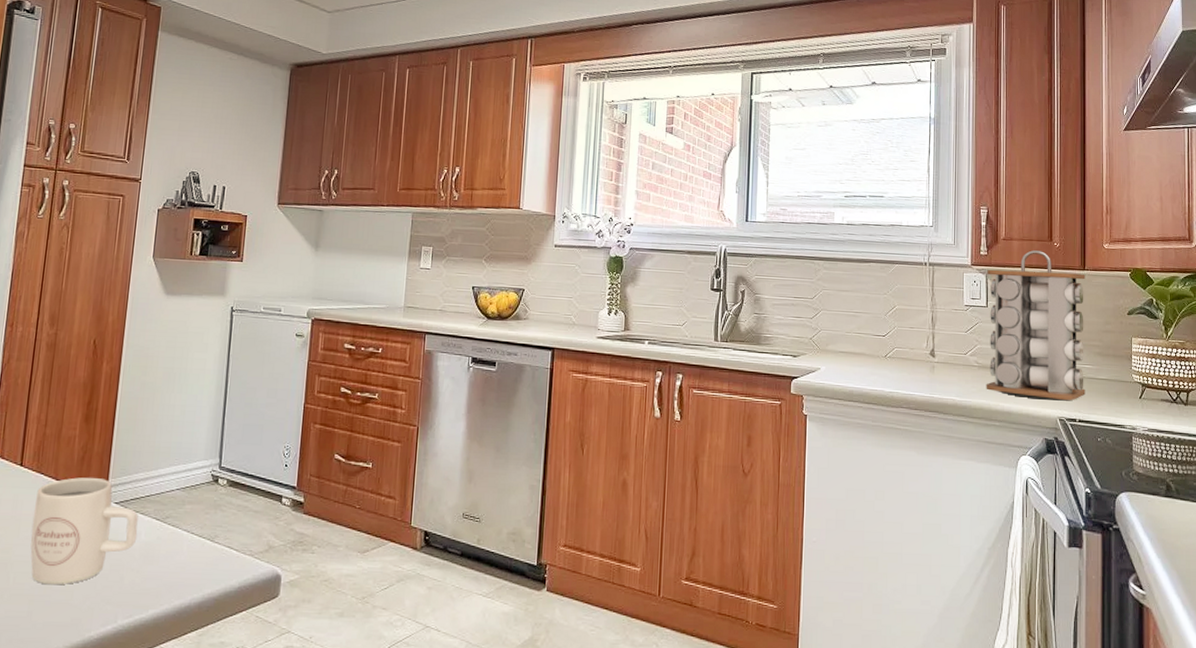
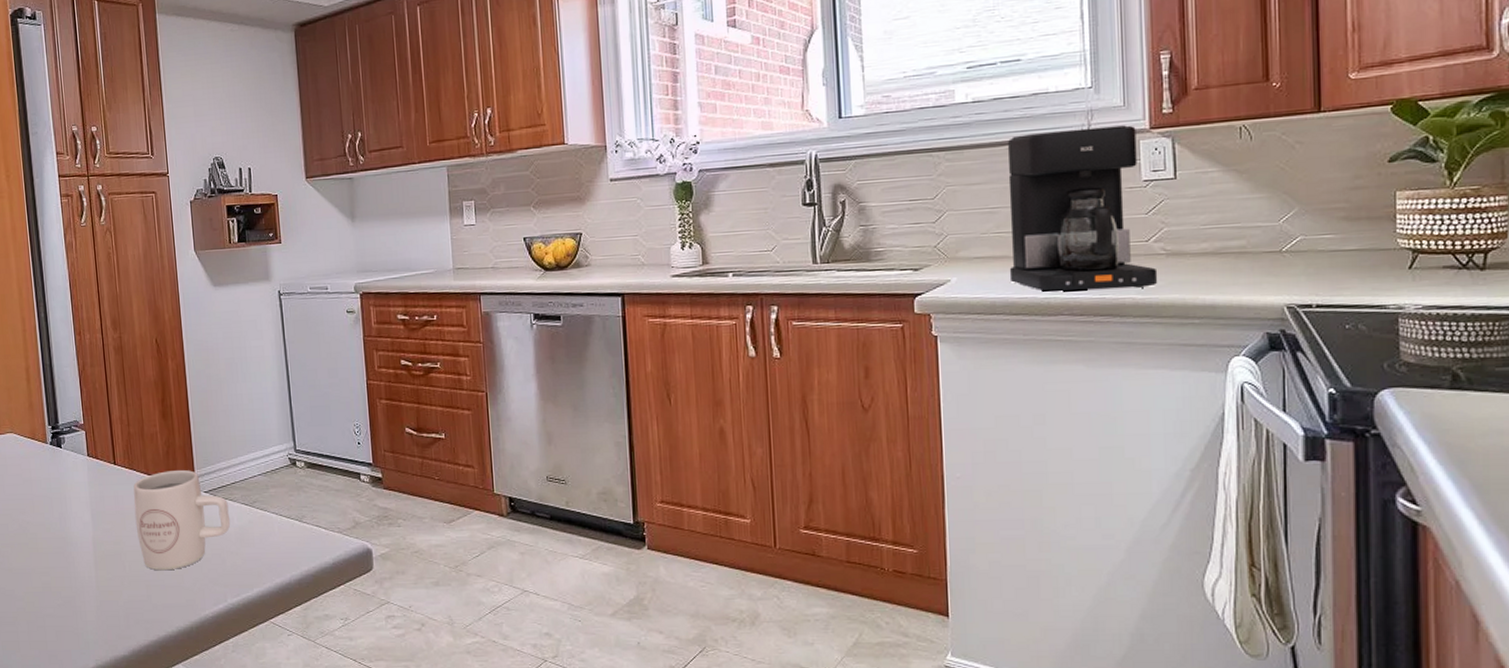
coffee maker: none [865,256,972,392] -> present [1007,125,1158,293]
spice rack: present [986,249,1085,401] -> none [1173,95,1325,286]

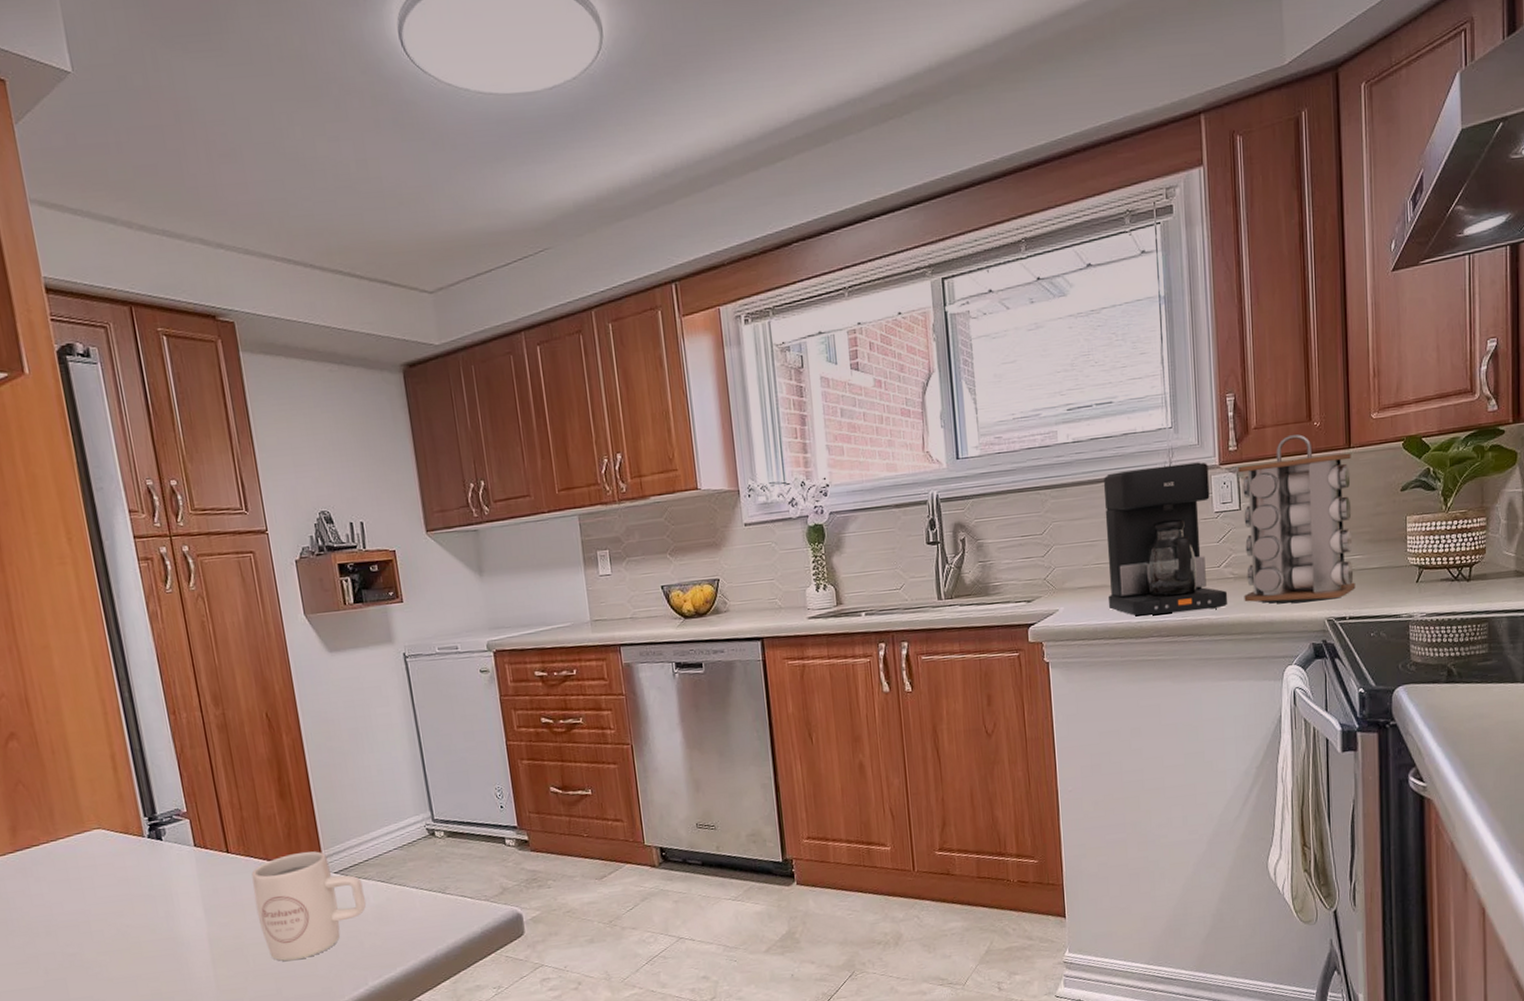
spice rack: none [1173,95,1325,286] -> present [1238,433,1356,604]

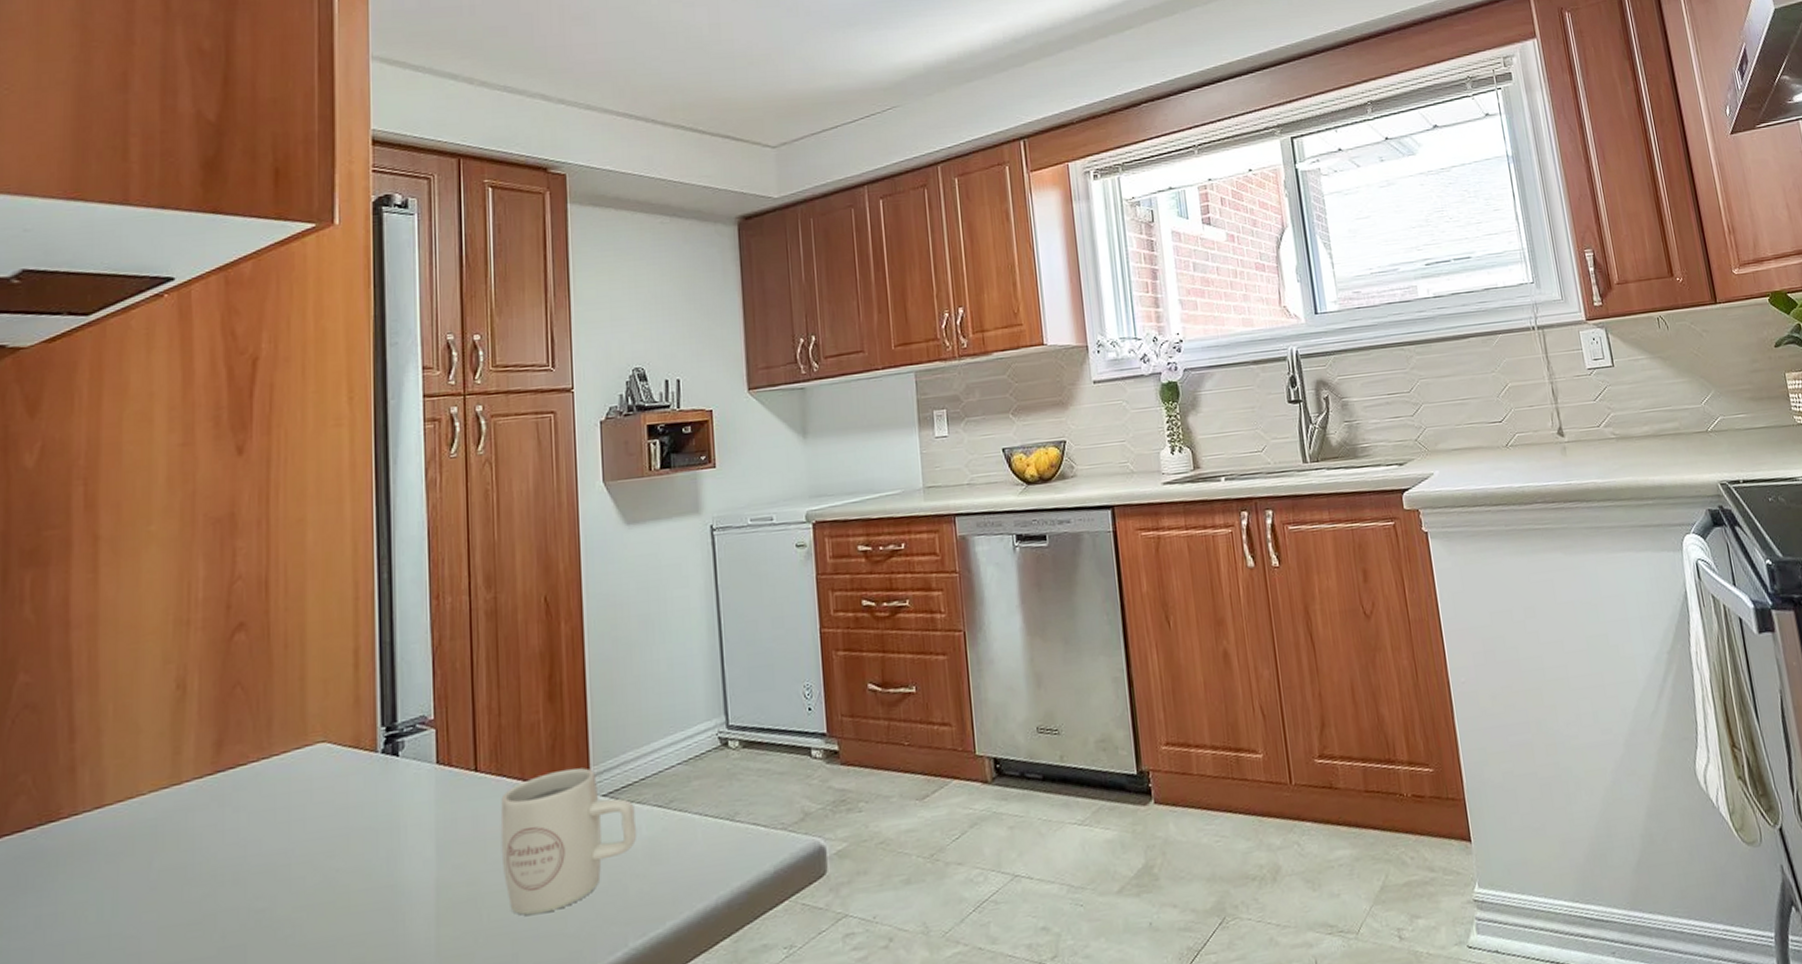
coffee maker: present [1103,462,1228,617] -> none [1468,317,1614,481]
spice rack: present [1238,433,1356,604] -> none [1605,289,1745,466]

